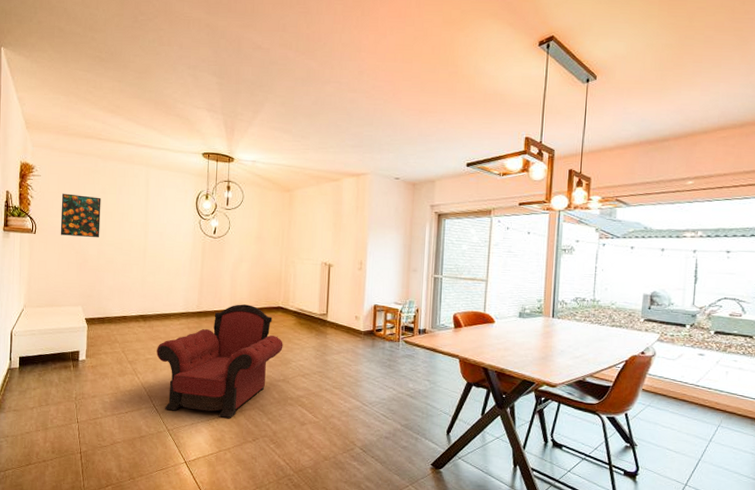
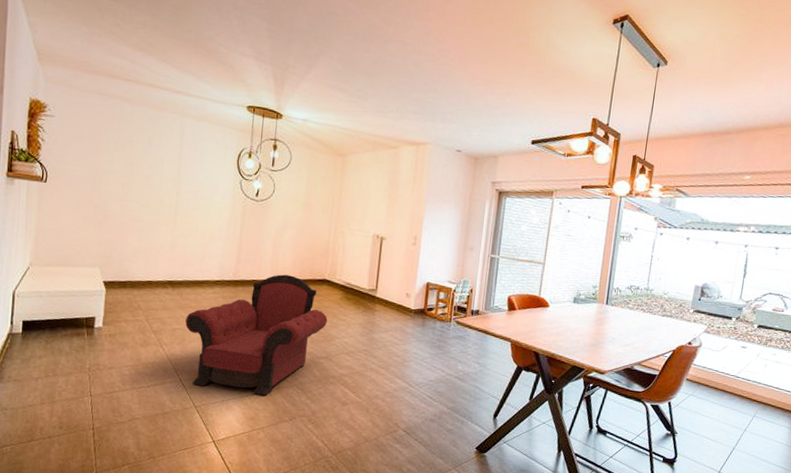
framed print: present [60,193,101,237] -> none [76,138,127,192]

